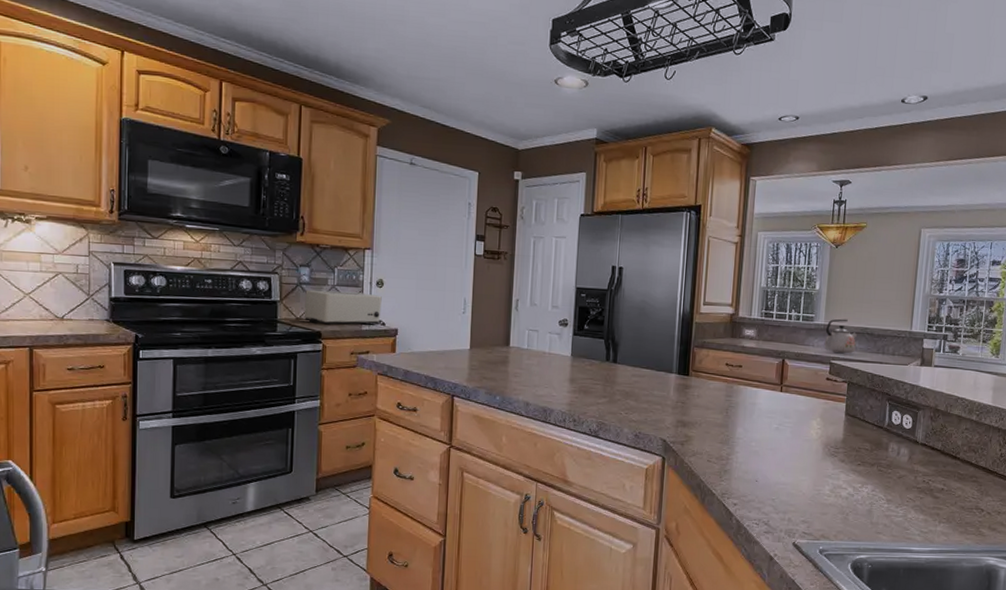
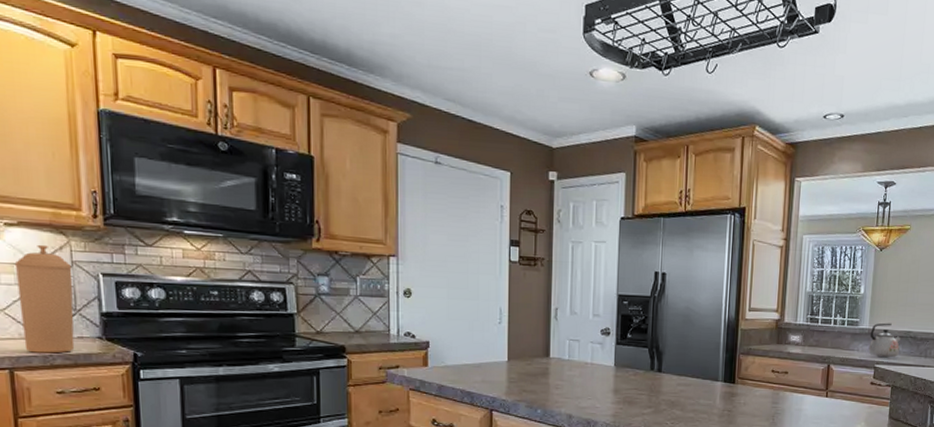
canister: none [41,236,89,334] -> present [14,244,75,354]
toaster: present [303,289,382,325] -> none [324,300,410,339]

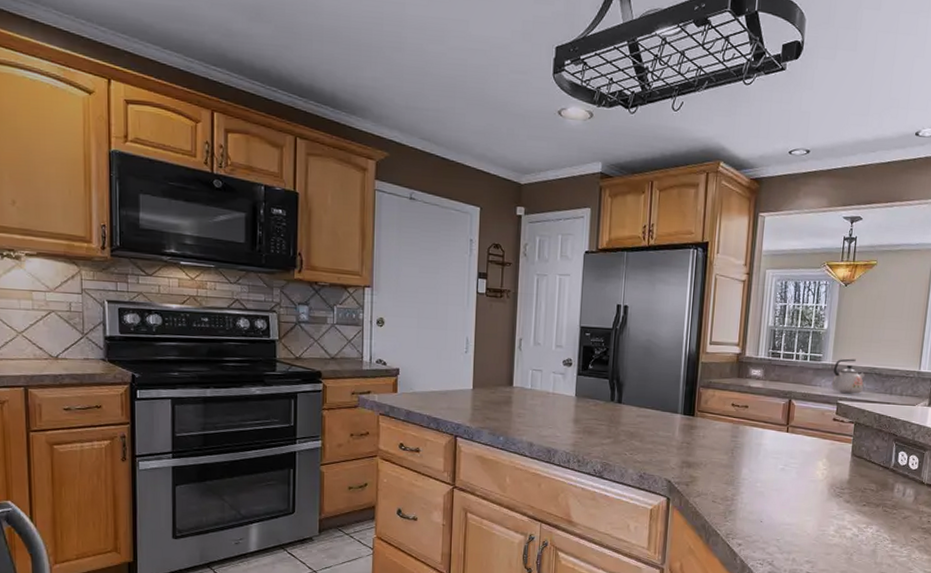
canister: present [14,244,75,354] -> none [32,273,82,373]

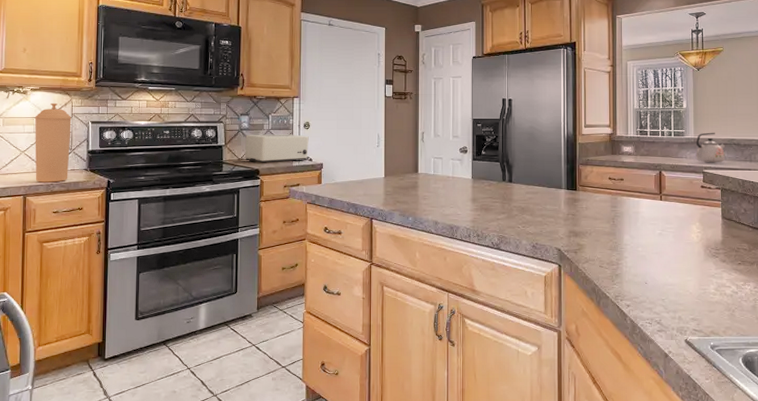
canister: none [32,273,82,373] -> present [34,103,72,183]
toaster: none [303,328,383,365] -> present [244,134,309,163]

